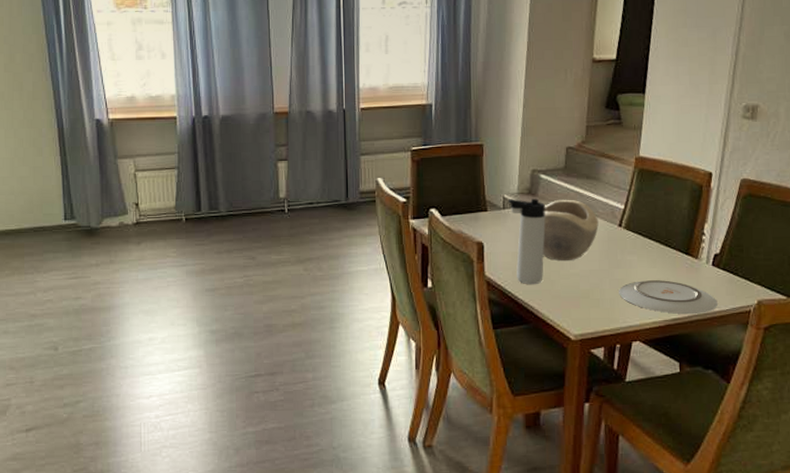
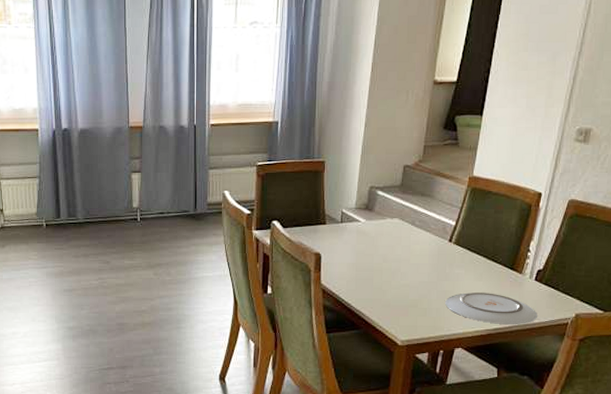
thermos bottle: present [508,198,546,284] -> none [345,213,382,293]
decorative bowl: present [542,199,599,262] -> none [376,215,430,273]

